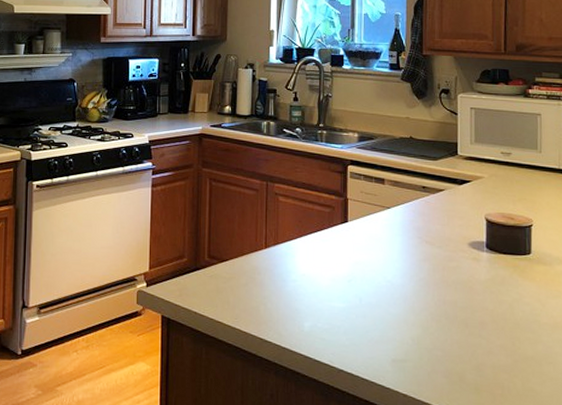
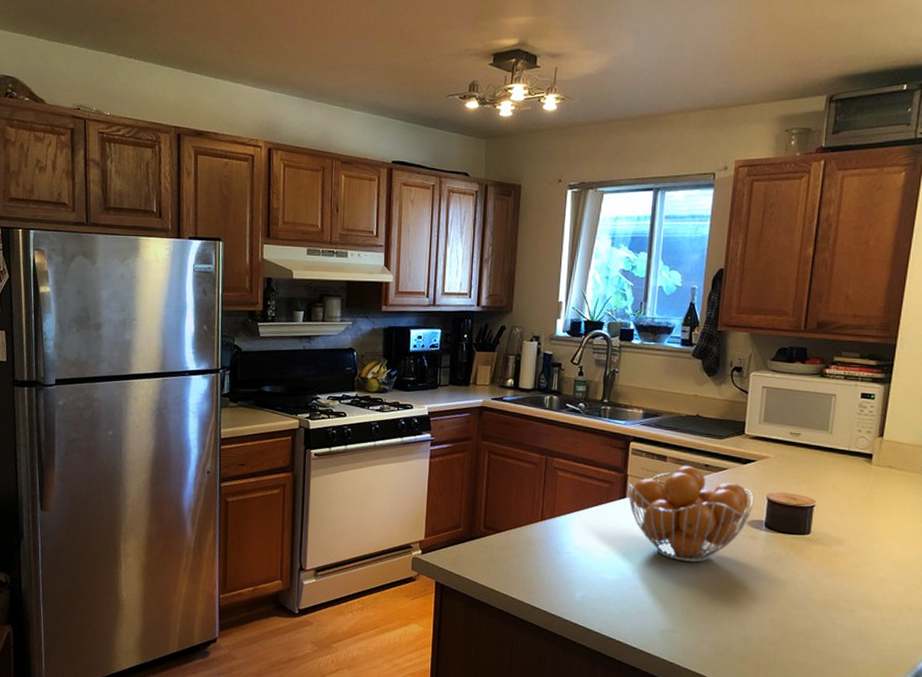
fruit basket: none [347,188,473,287] -> present [626,466,754,563]

